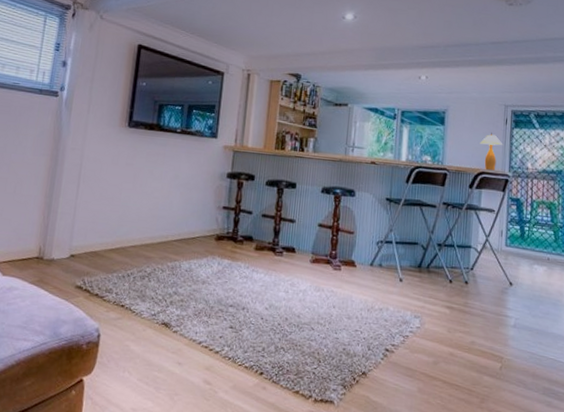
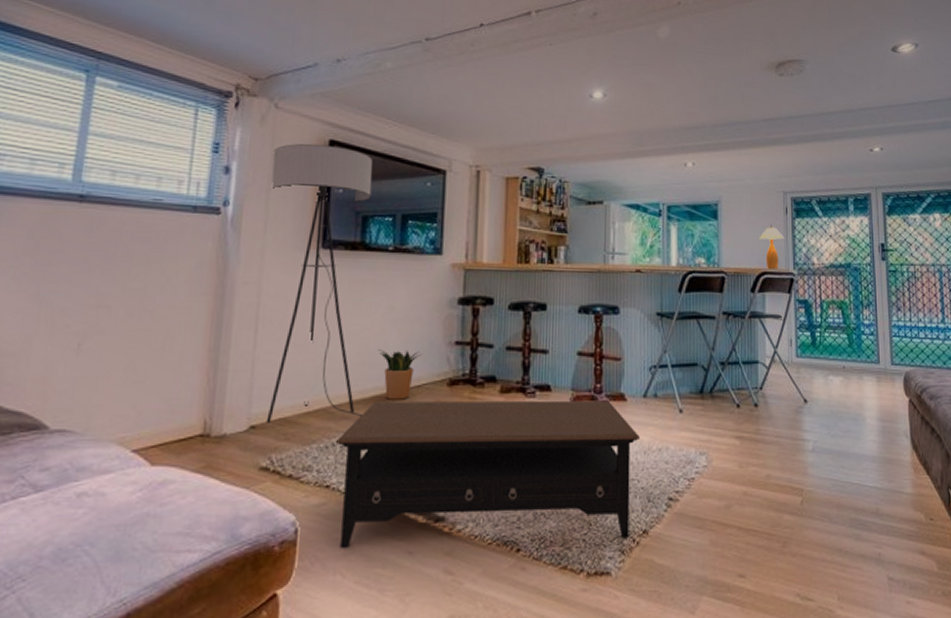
floor lamp: none [82,46,169,256] -> present [266,143,373,423]
coffee table: none [129,246,365,377] -> present [336,400,640,549]
potted plant: none [165,207,198,247] -> present [378,349,423,400]

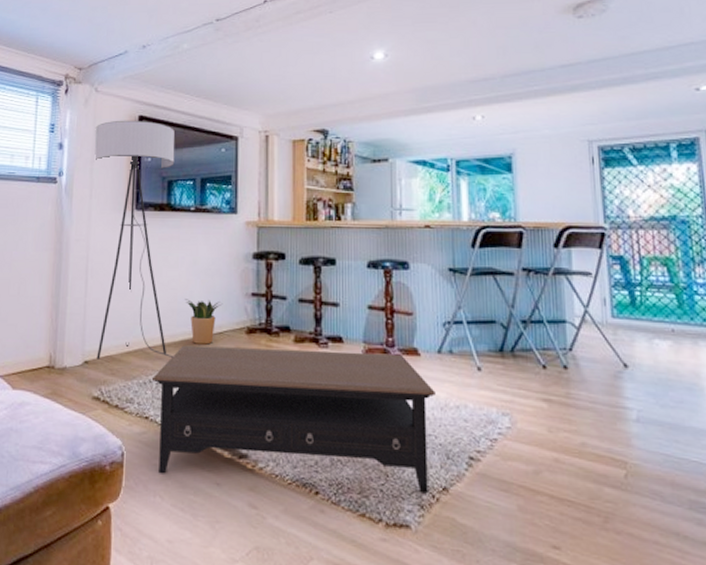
table lamp: present [759,224,785,270] -> none [561,175,593,224]

